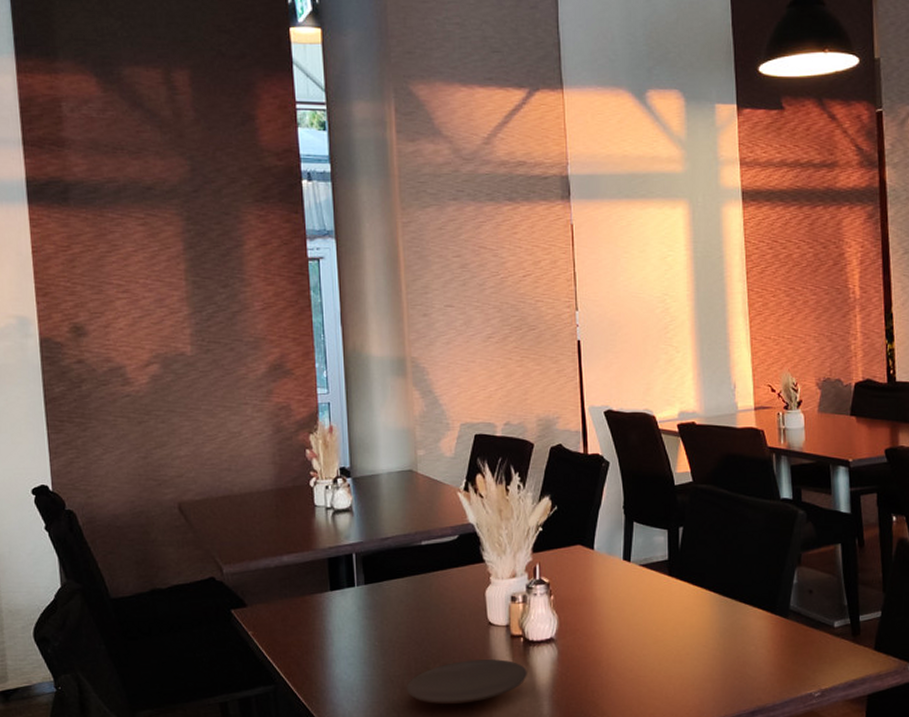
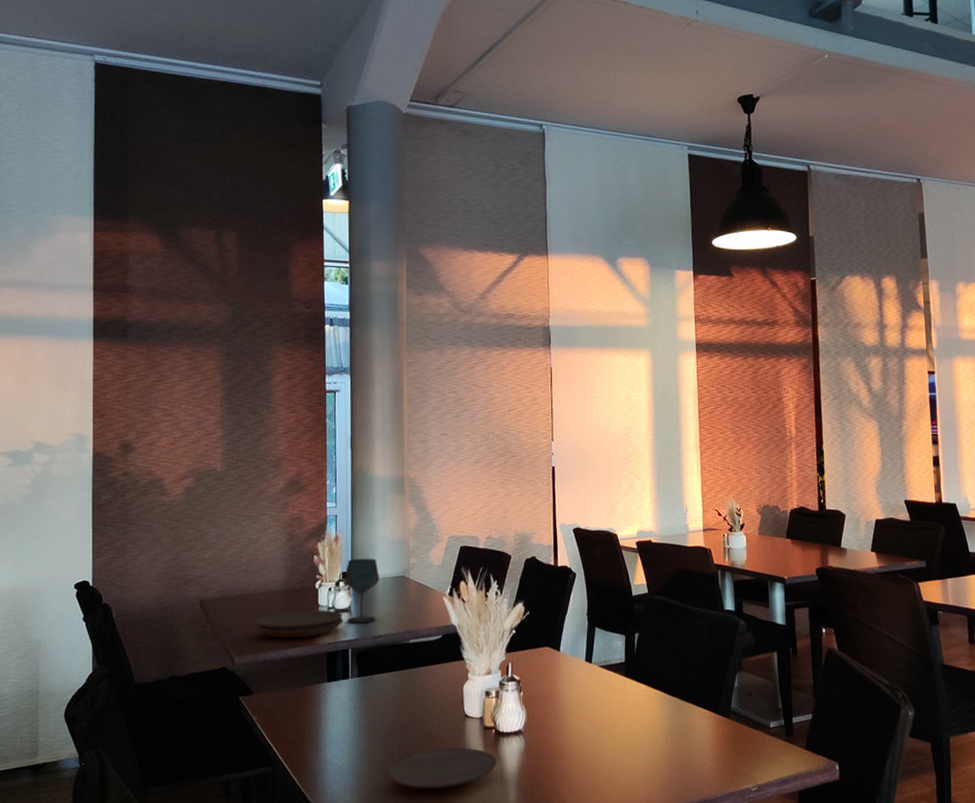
plate: none [243,510,345,544] -> present [255,610,343,638]
wine glass: none [342,451,384,525] -> present [344,558,380,623]

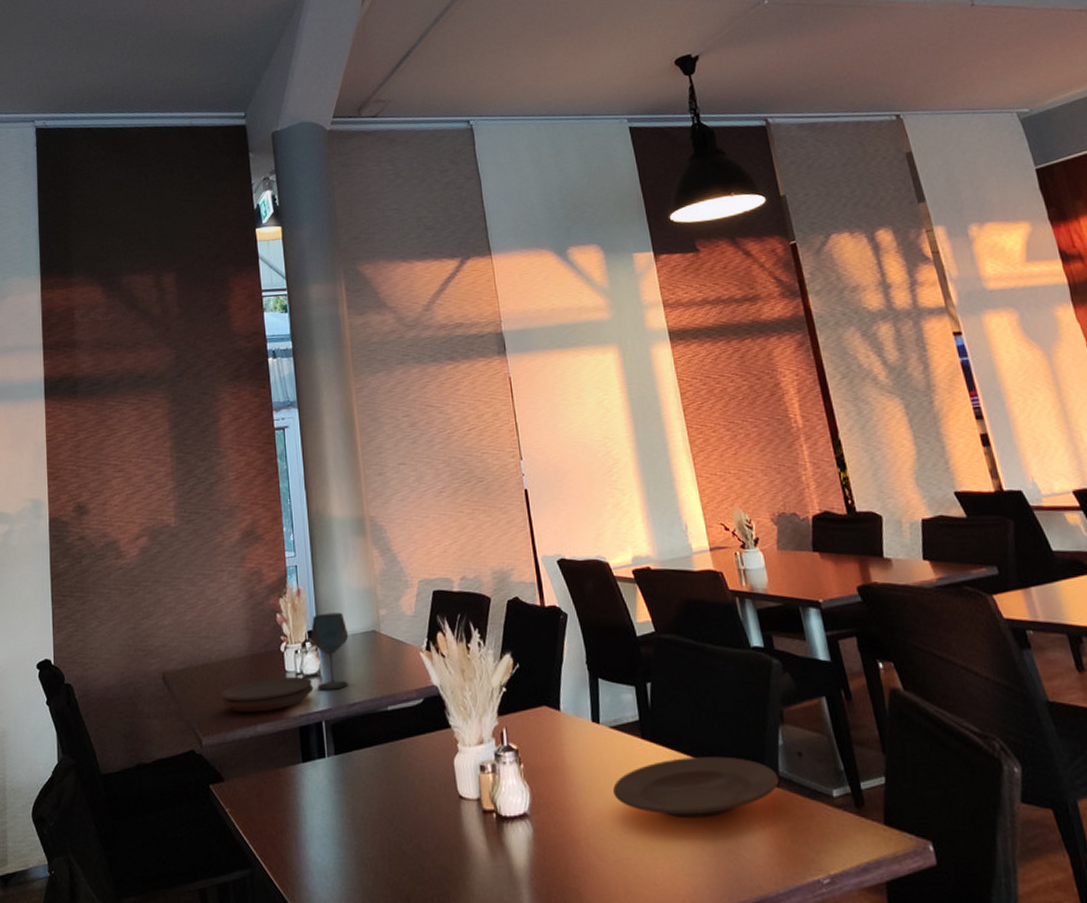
plate: present [389,748,497,788] -> none [380,839,503,891]
plate: none [595,693,730,740] -> present [612,756,779,819]

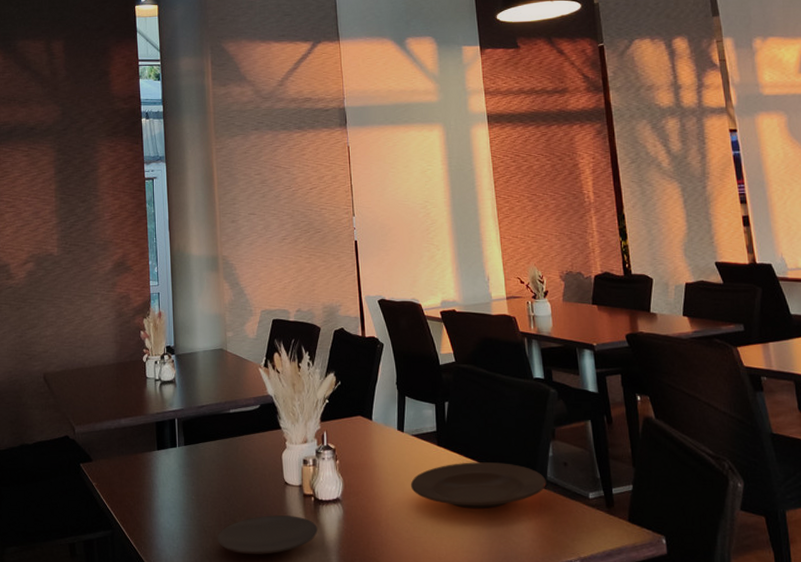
plate: present [220,676,314,713] -> none [91,382,169,409]
wine glass: present [310,612,349,690] -> none [168,332,200,394]
plate: none [380,839,503,891] -> present [217,515,318,554]

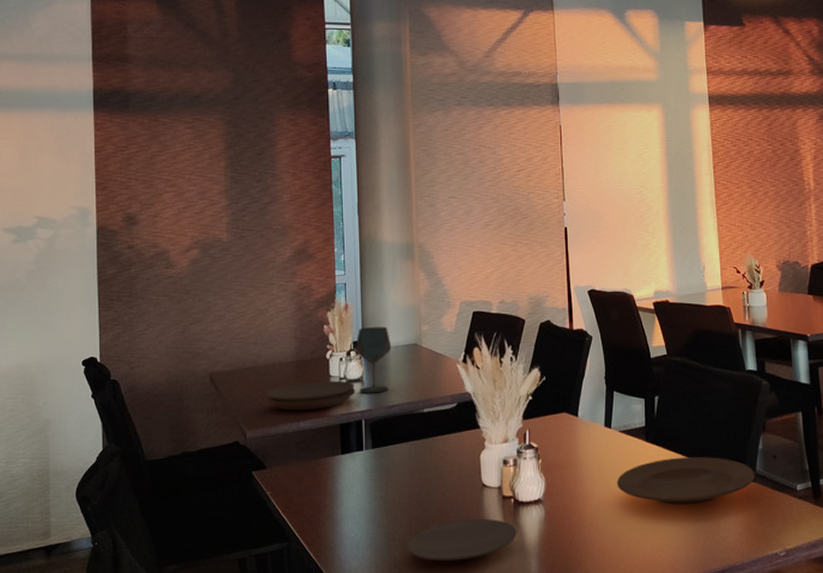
plate: none [91,382,169,409] -> present [266,380,356,411]
wine glass: none [168,332,200,394] -> present [355,326,392,393]

